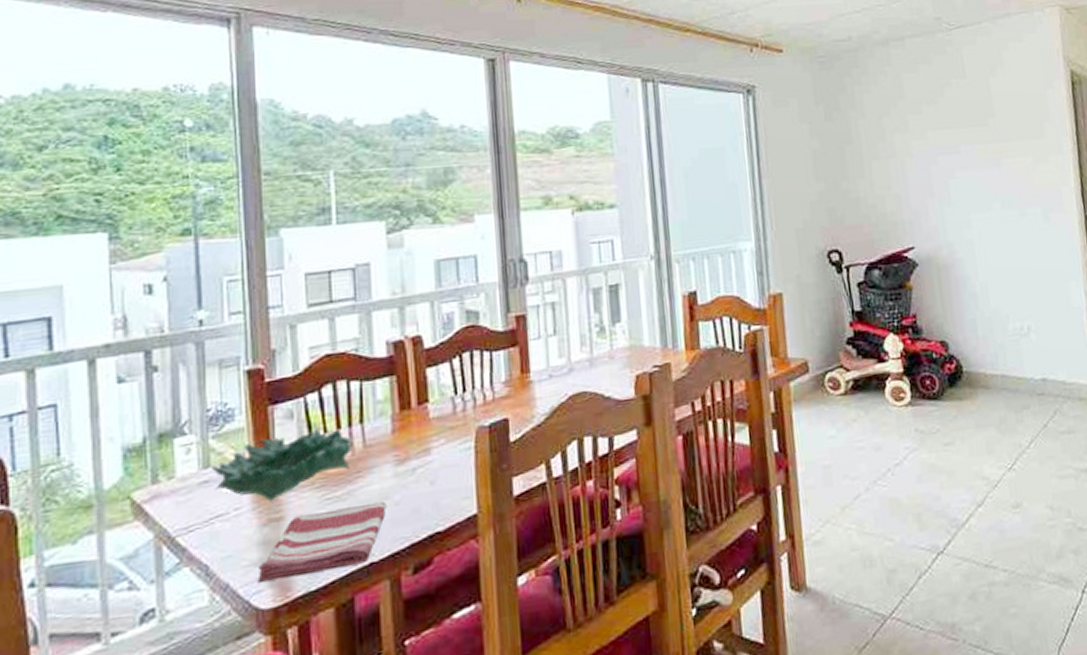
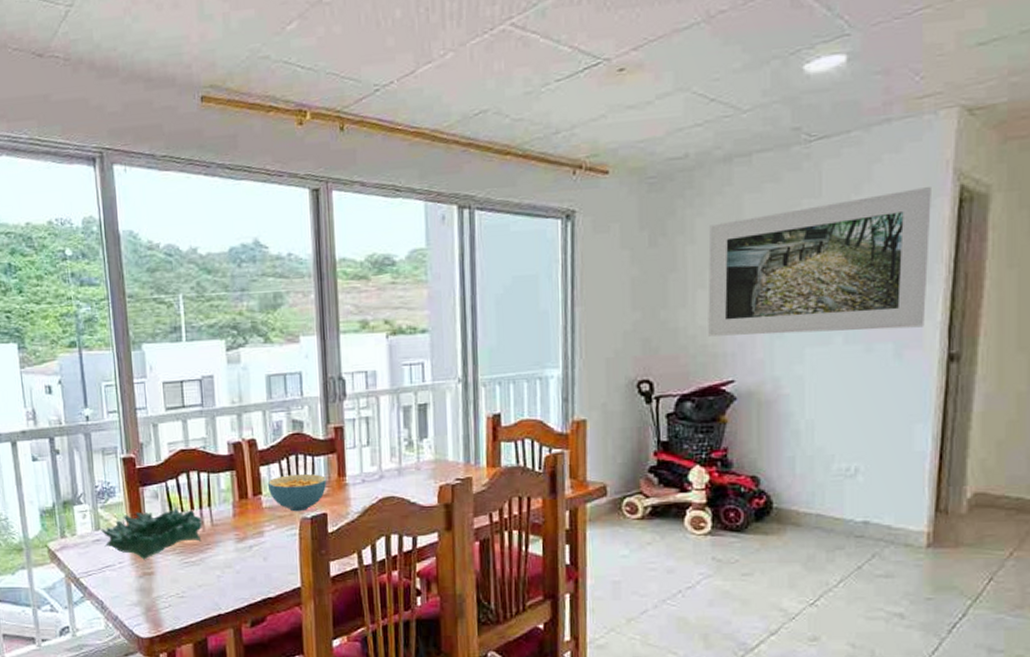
dish towel: present [257,501,387,584] -> none [137,569,230,619]
cereal bowl: none [435,372,508,420] -> present [267,473,327,512]
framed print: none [876,71,1063,205] -> present [708,187,931,337]

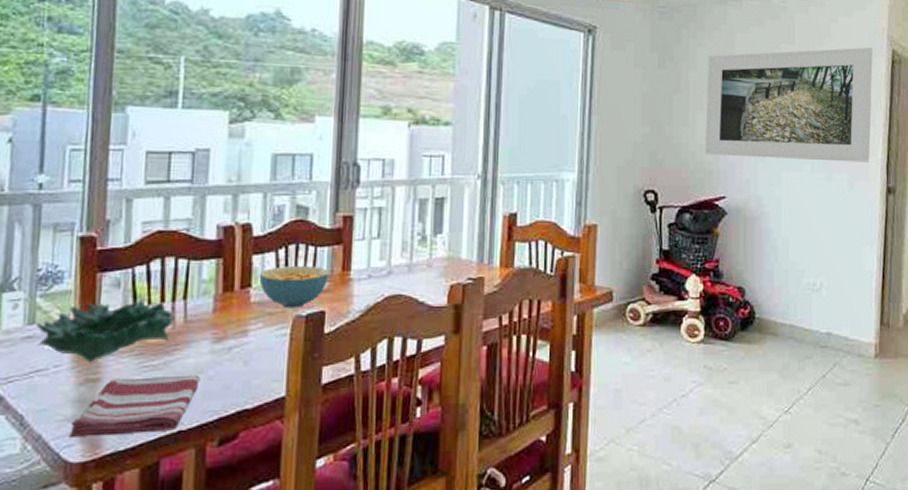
dish towel: none [137,569,230,619] -> present [69,375,200,439]

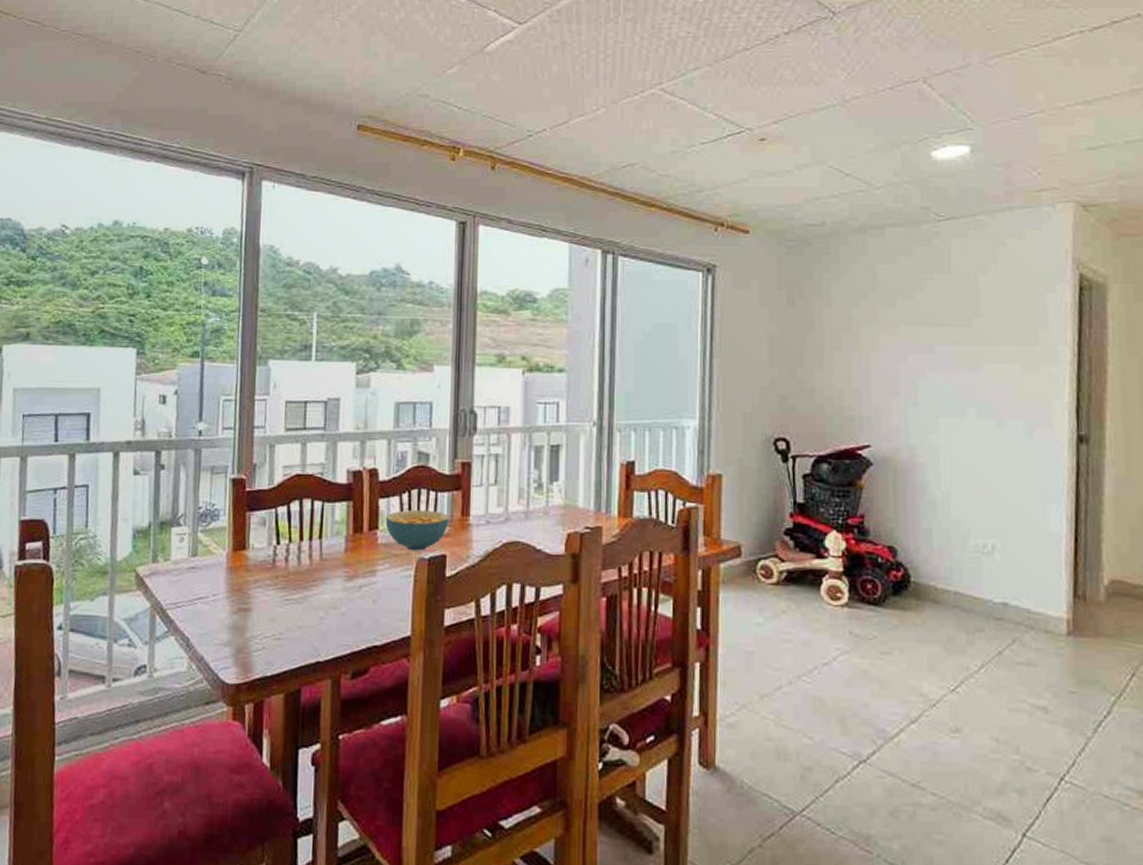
decorative bowl: present [36,299,173,363] -> none [198,537,310,594]
dish towel: present [69,375,200,439] -> none [226,608,335,662]
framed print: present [705,47,873,163] -> none [844,273,1054,407]

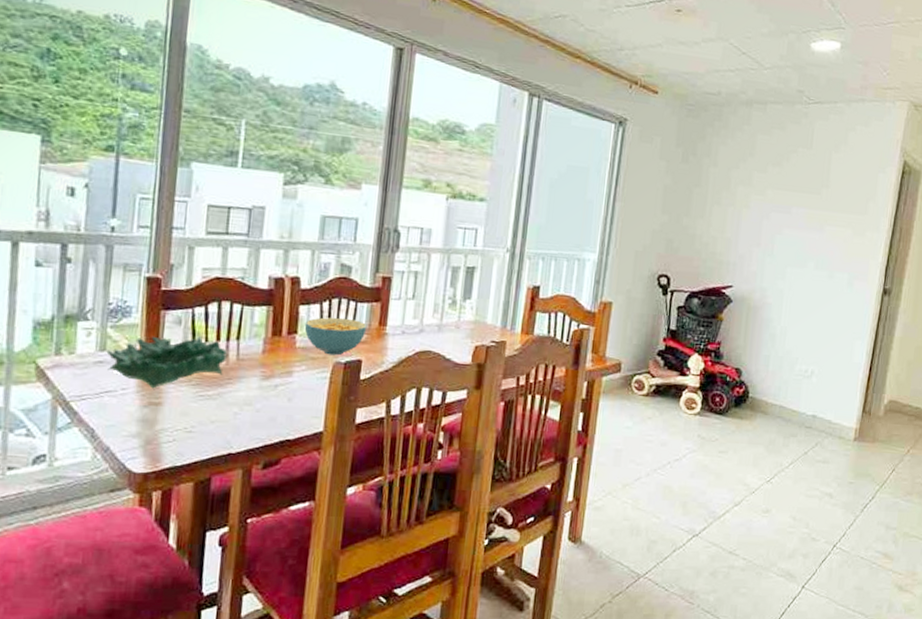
decorative bowl: none [198,537,310,594] -> present [106,336,227,389]

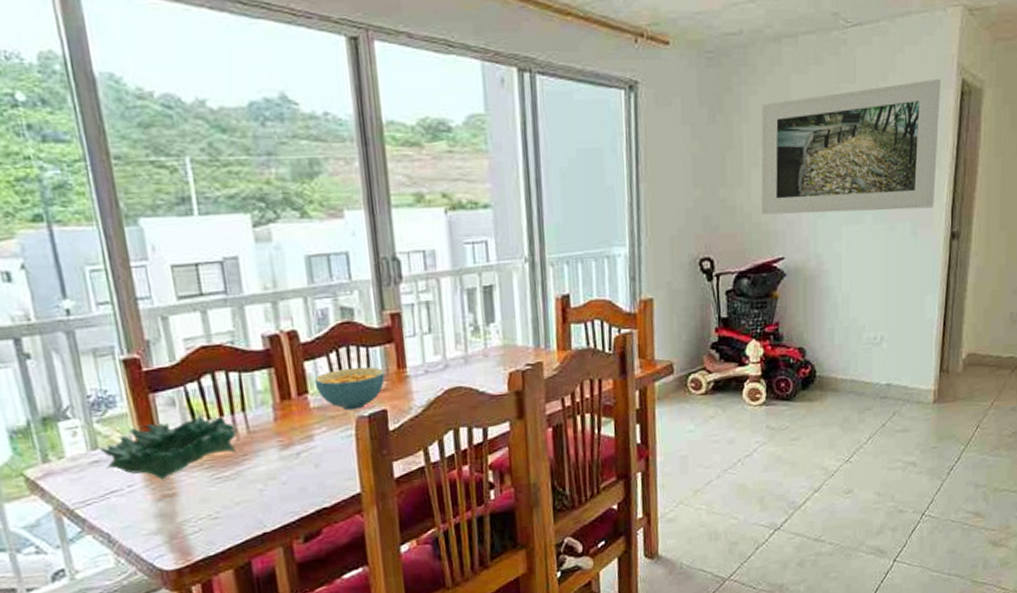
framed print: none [718,153,885,265] -> present [761,79,941,215]

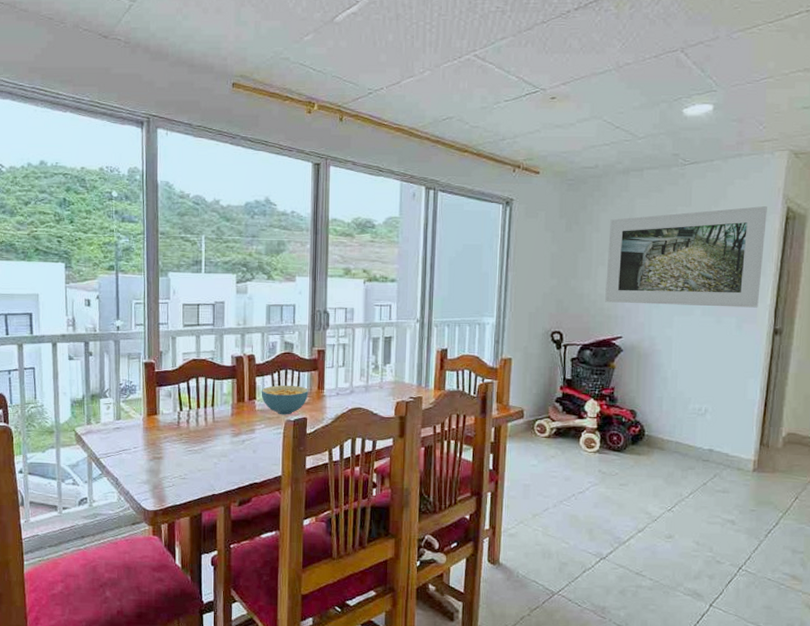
decorative bowl: present [99,415,237,480] -> none [121,405,205,447]

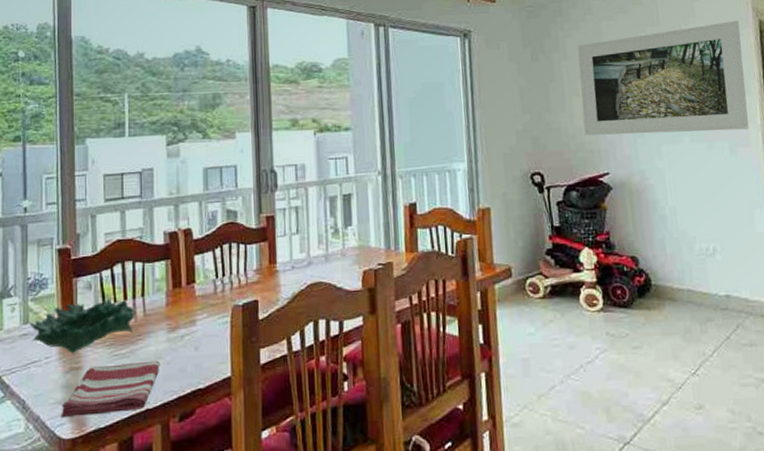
decorative bowl: none [121,405,205,447] -> present [29,298,134,354]
dish towel: none [146,457,225,495] -> present [61,360,160,419]
cereal bowl: present [261,385,309,415] -> none [201,261,259,300]

